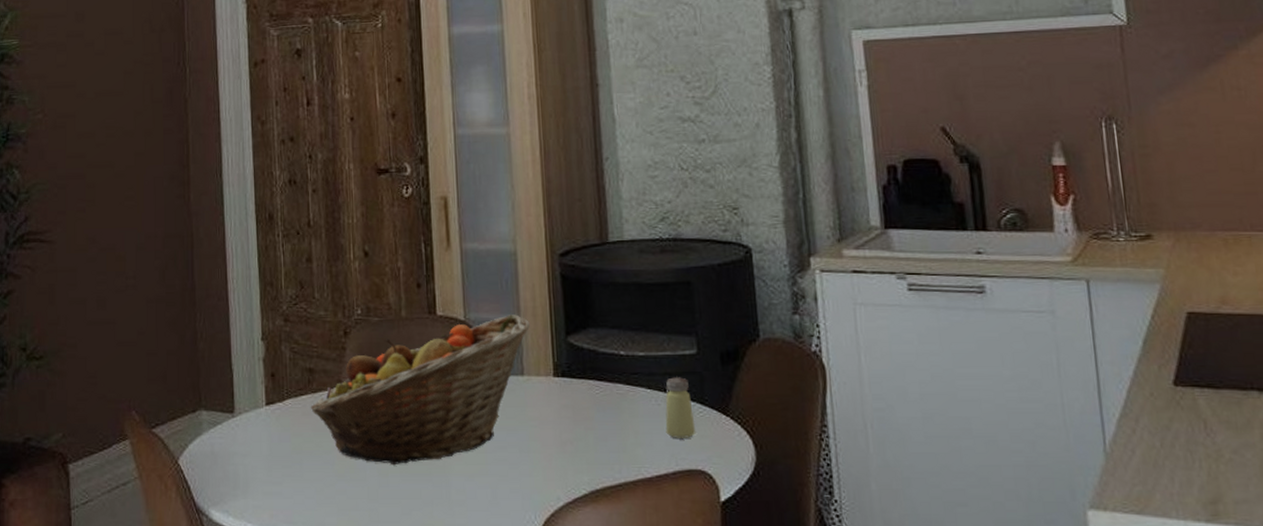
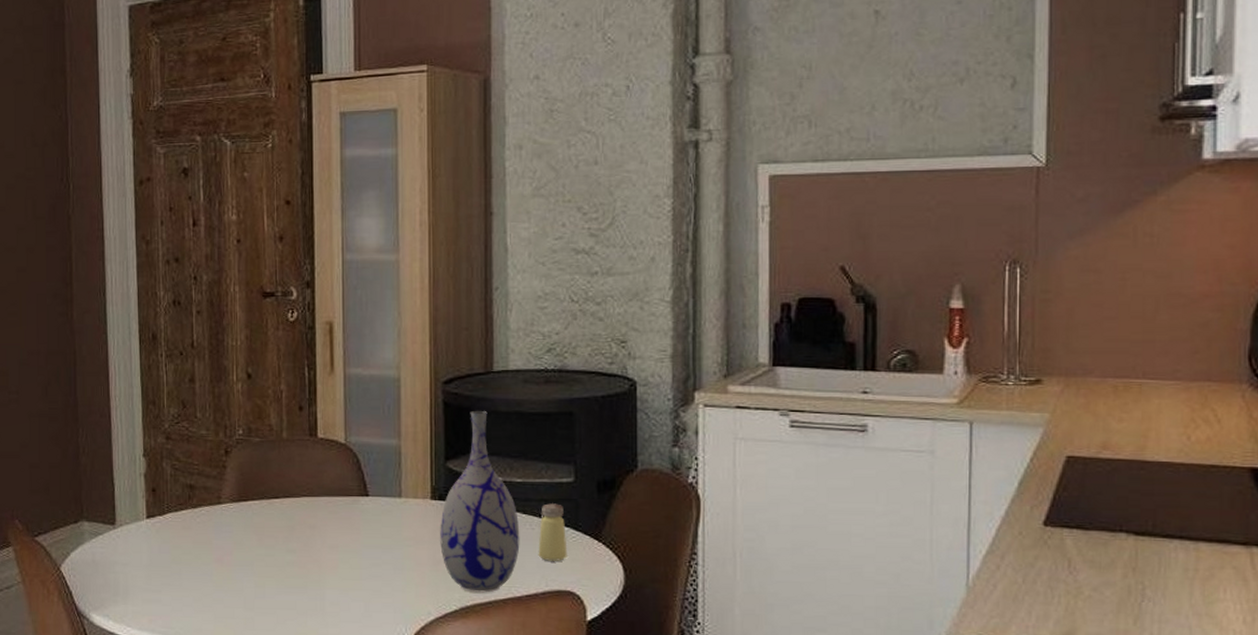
fruit basket: present [310,314,530,466] -> none [190,439,410,578]
vase: none [564,283,647,475] -> present [440,411,520,593]

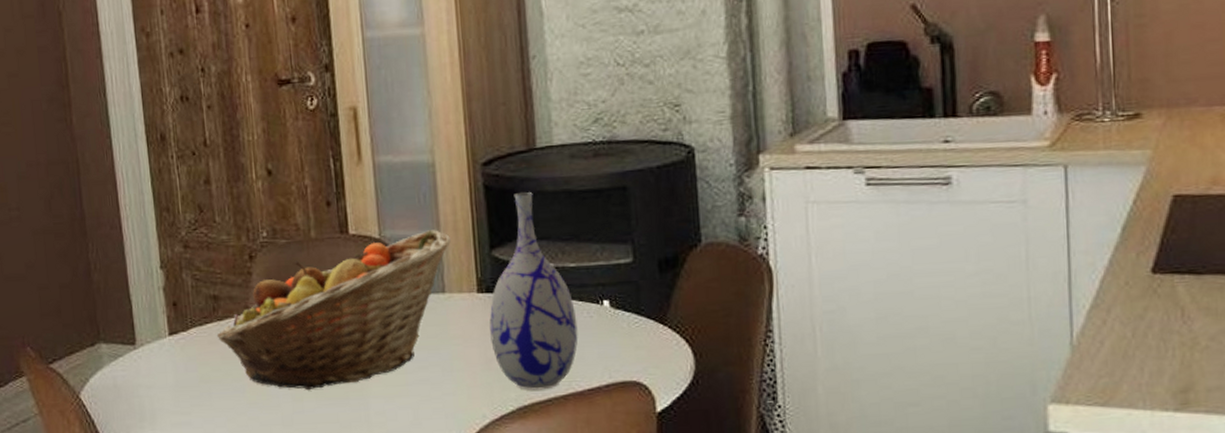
fruit basket: none [190,439,410,578] -> present [216,230,451,391]
saltshaker: present [538,503,568,561] -> none [598,287,631,351]

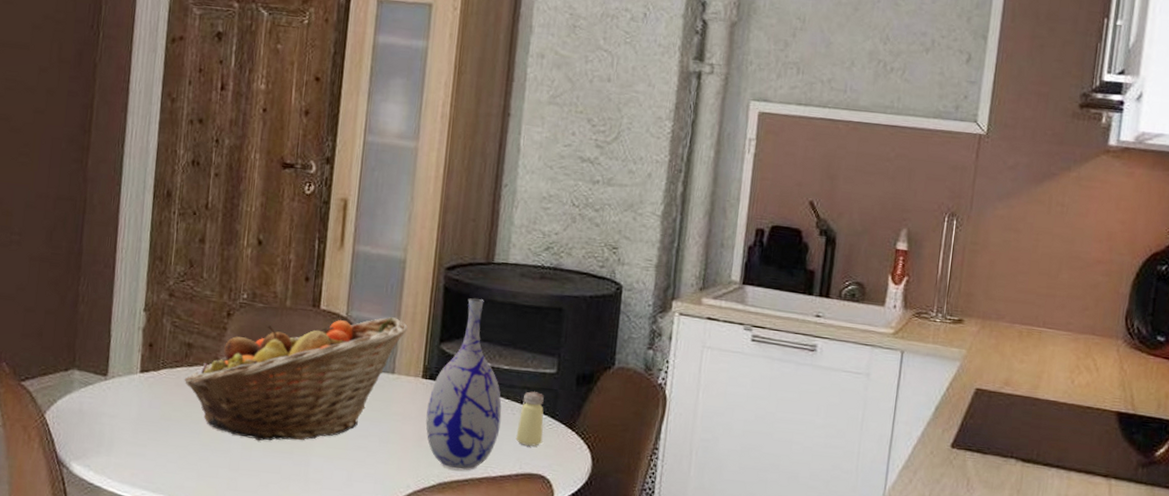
saltshaker: none [598,287,631,351] -> present [516,391,545,446]

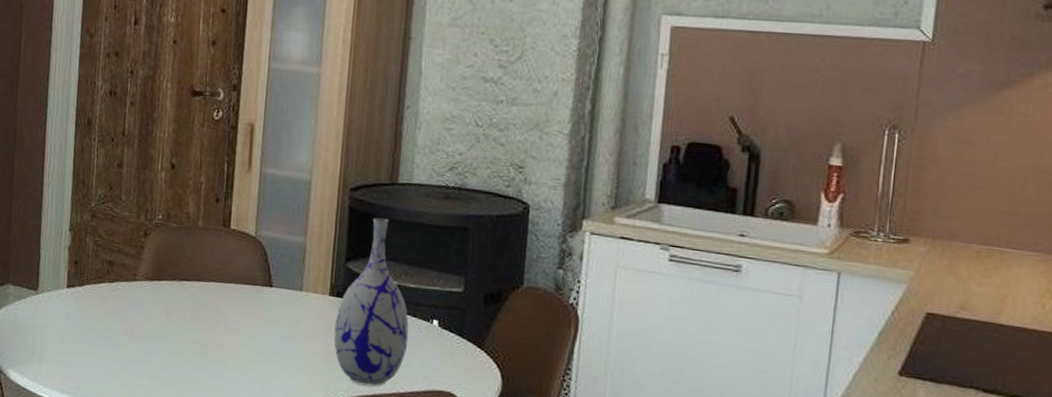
fruit basket: present [184,317,408,441] -> none [106,236,314,353]
saltshaker: present [516,391,545,446] -> none [423,309,452,364]

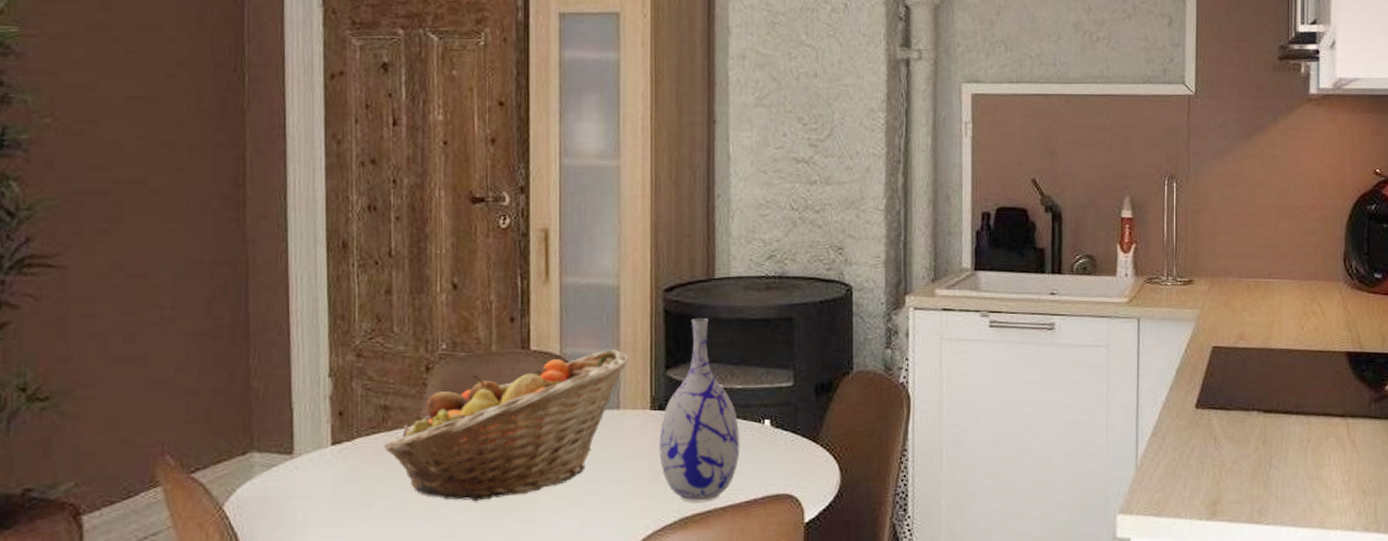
fruit basket: none [106,236,314,353] -> present [383,349,629,502]

